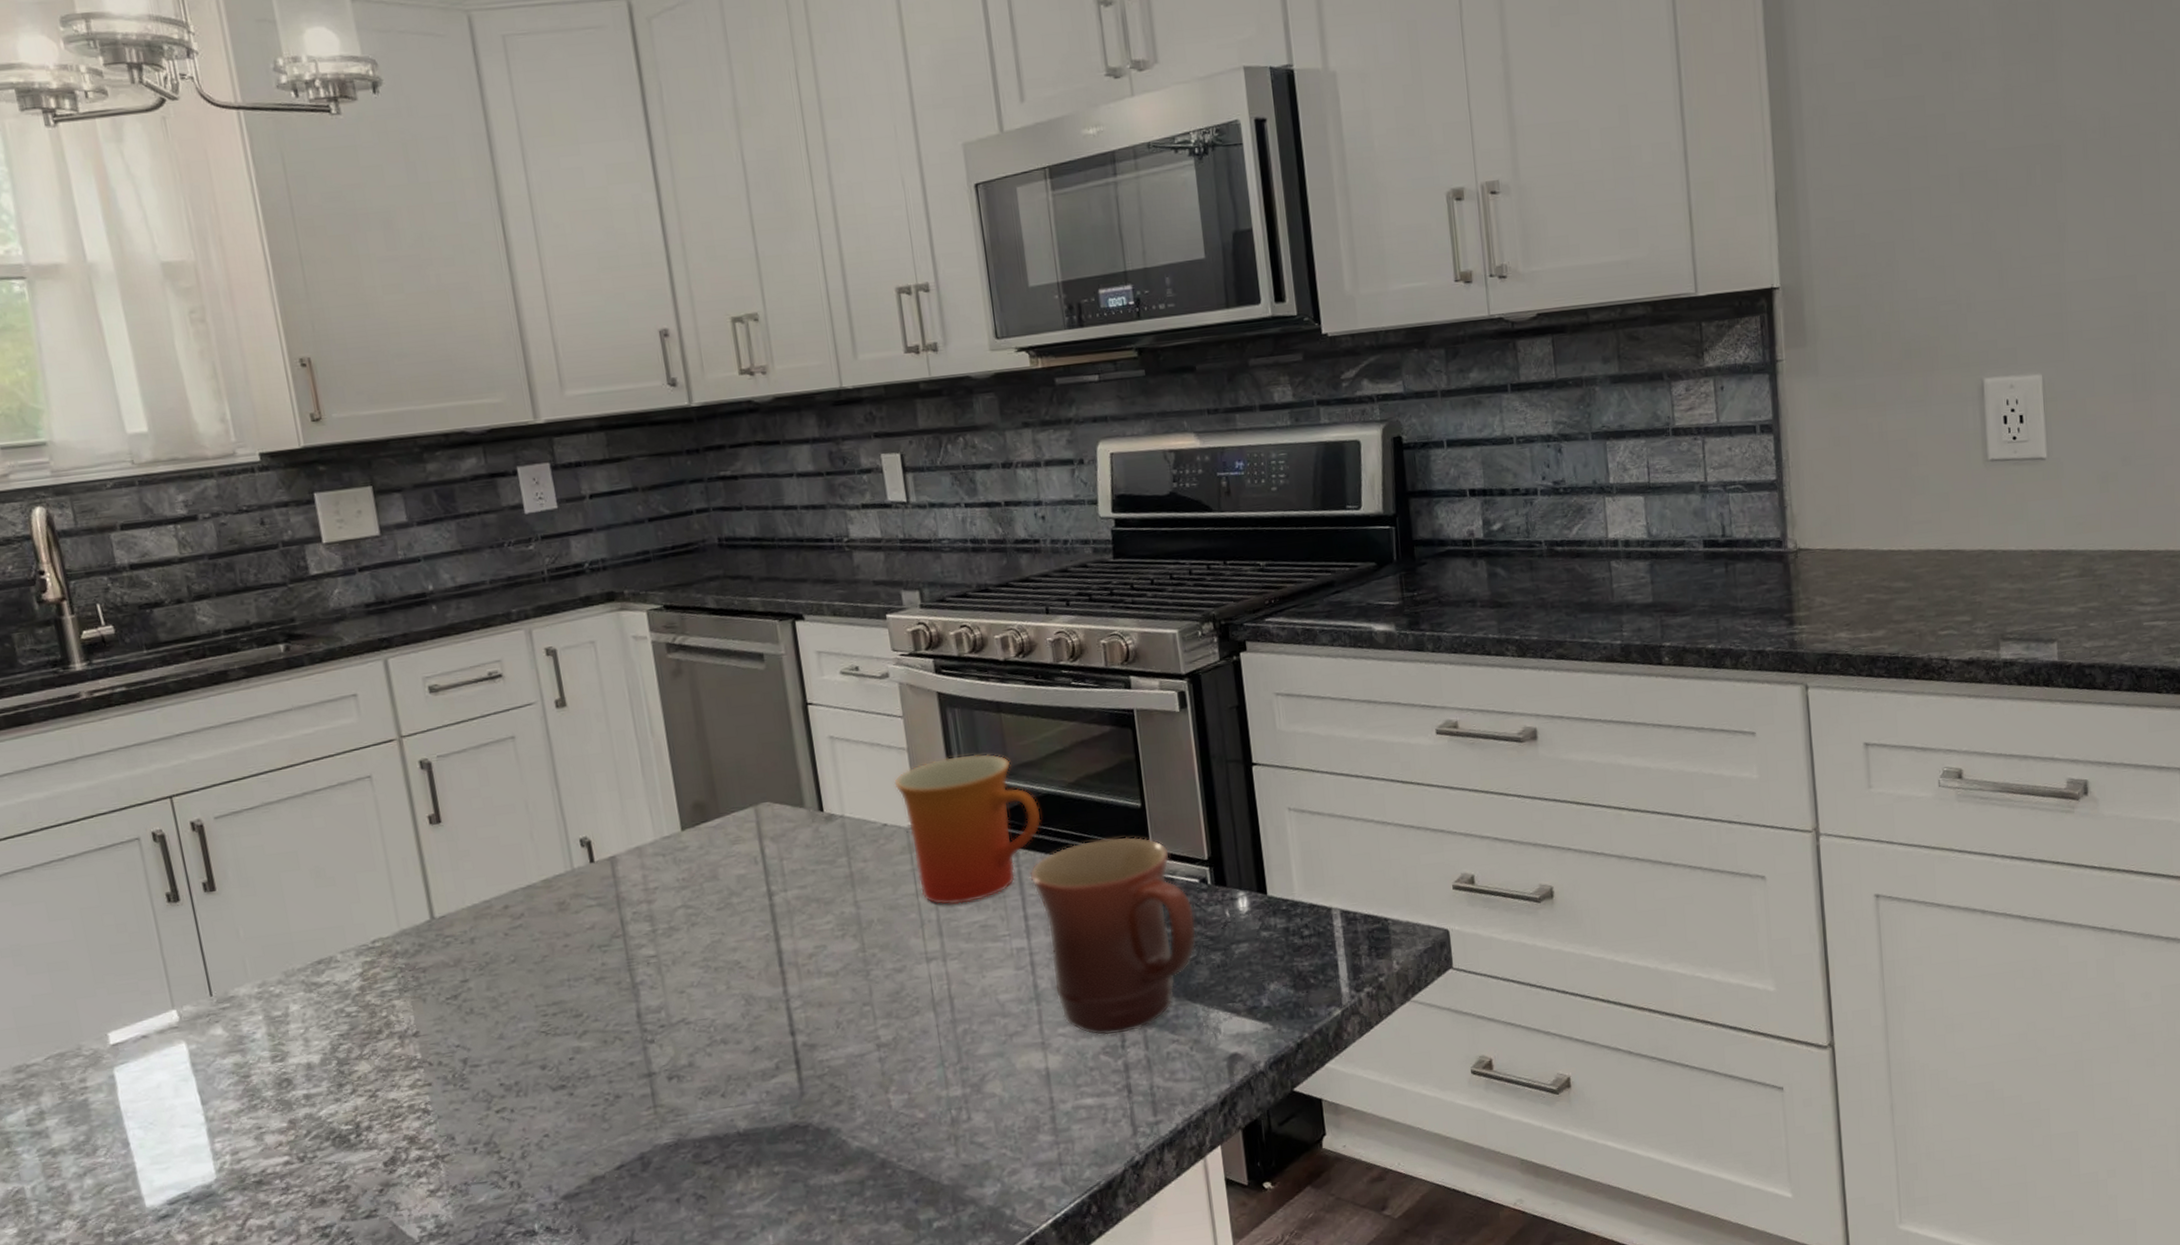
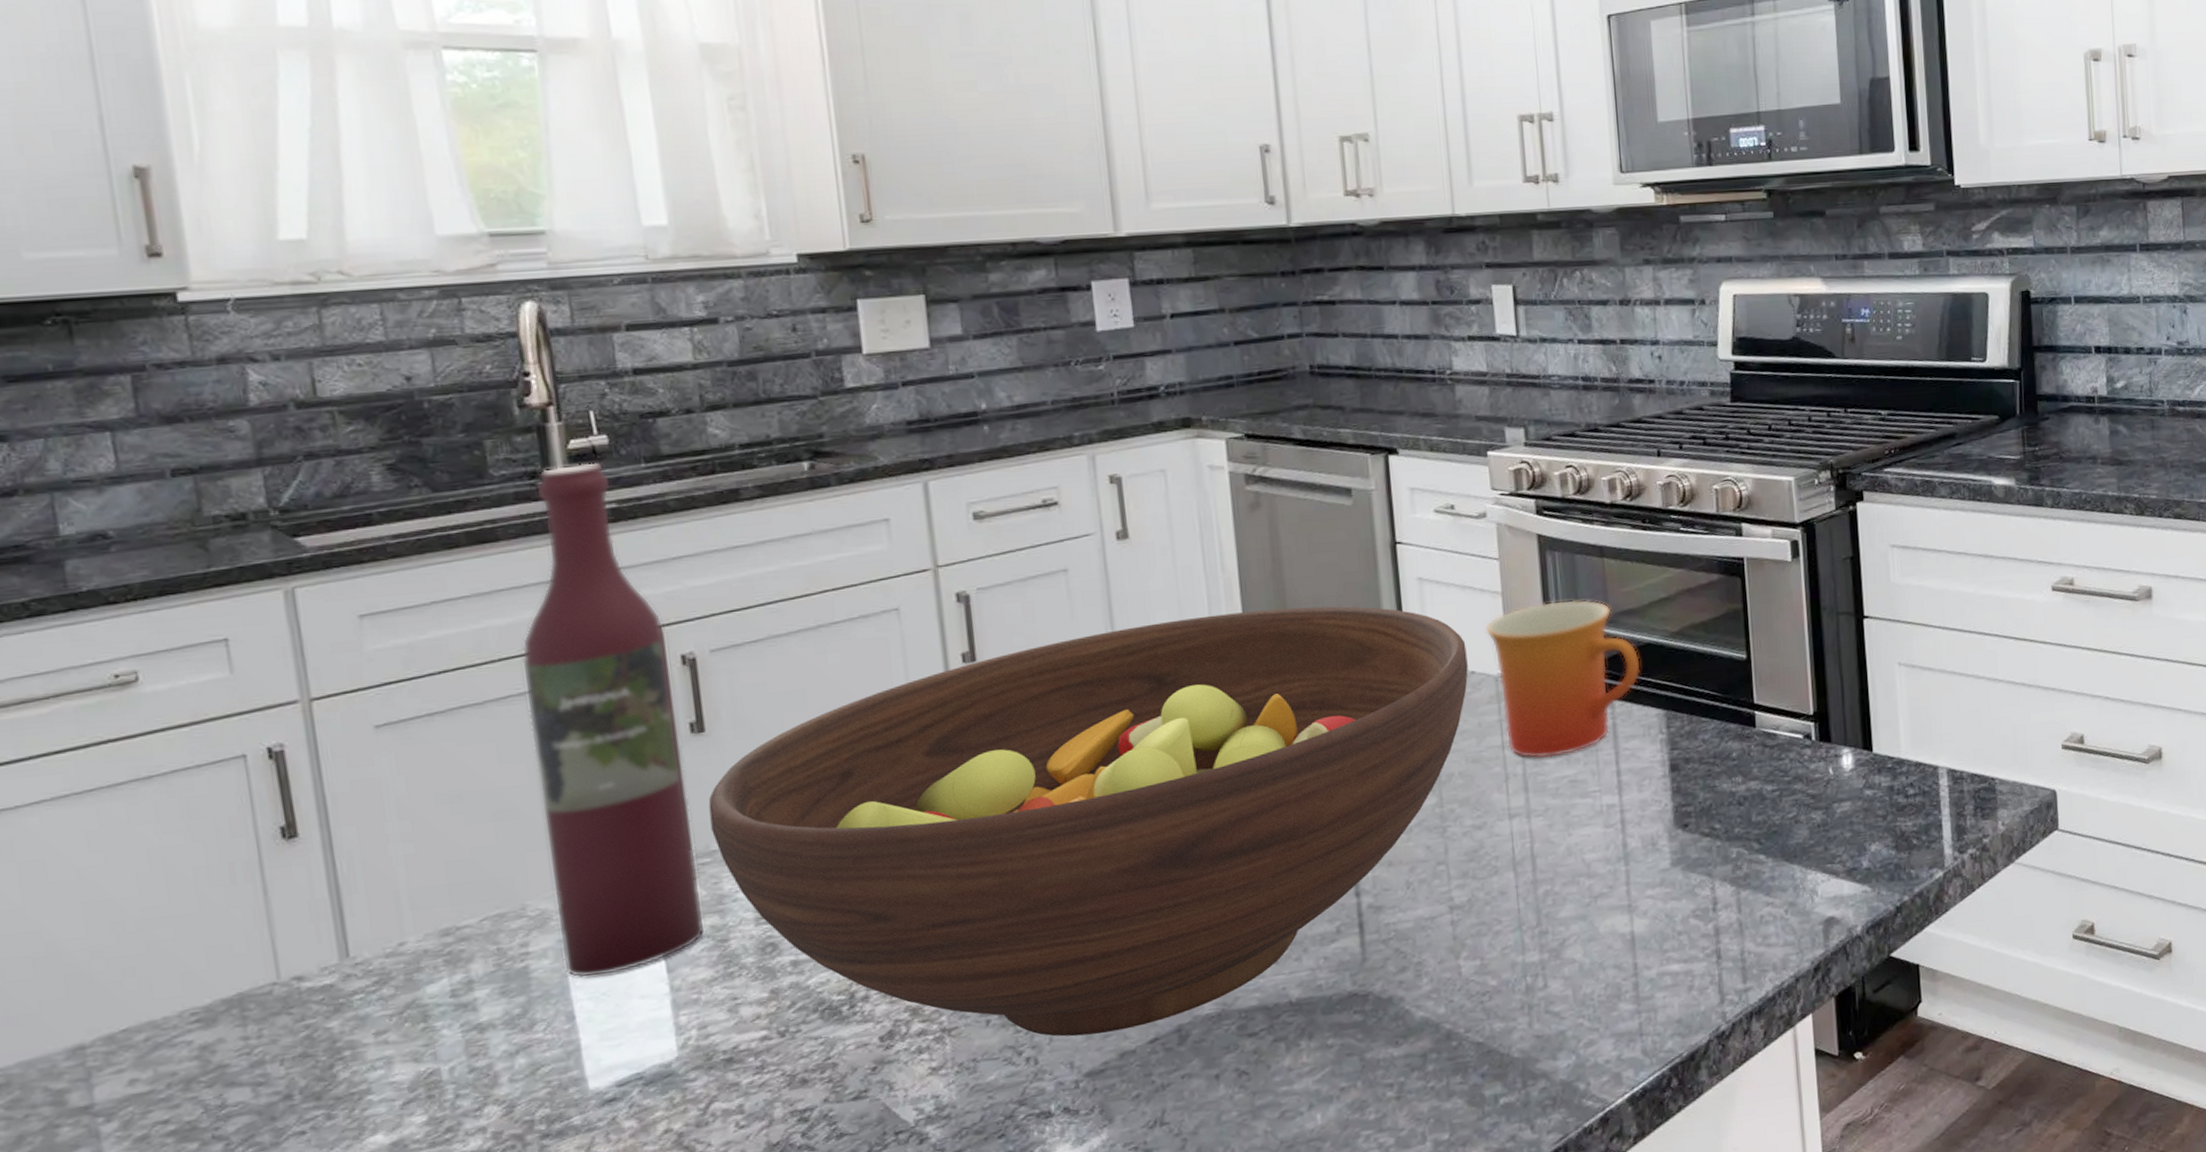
wine bottle: none [58,650,231,1109] -> present [521,462,706,978]
fruit bowl: none [224,765,881,1163] -> present [708,606,1468,1037]
mug: present [1029,836,1197,1036] -> none [1625,689,1798,898]

